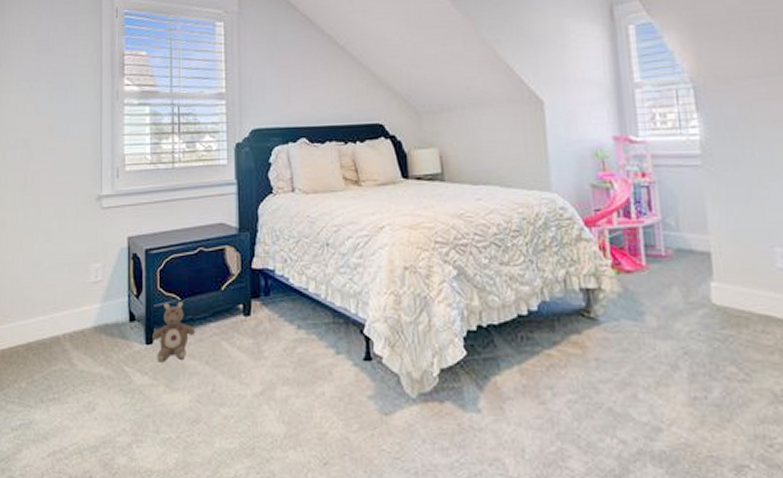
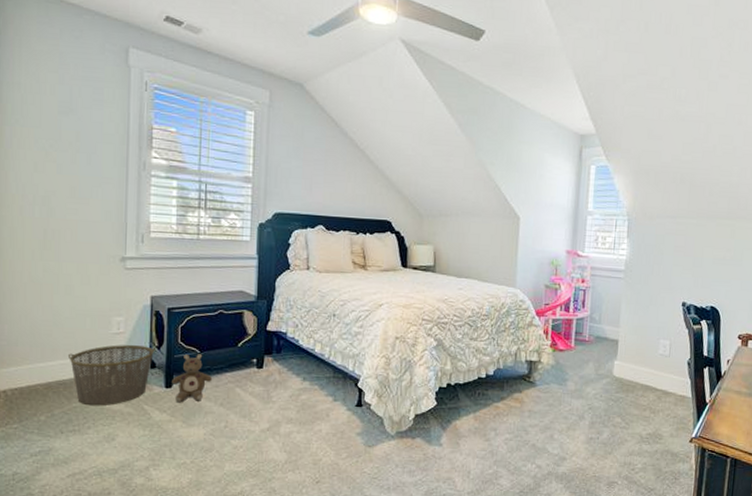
basket: none [47,294,134,369] -> present [67,344,155,406]

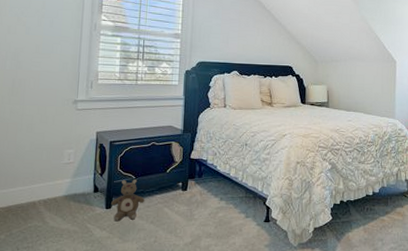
basket: present [67,344,155,406] -> none [26,172,98,226]

